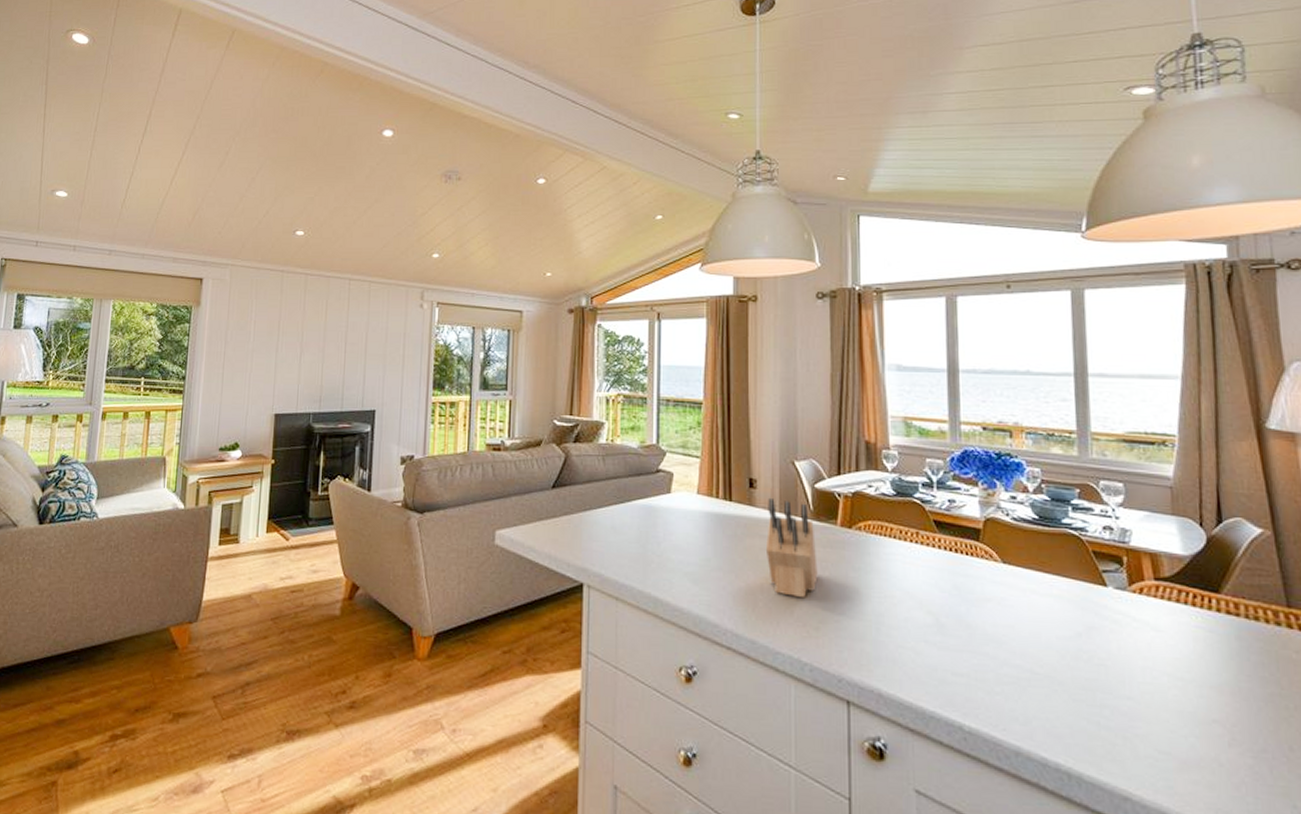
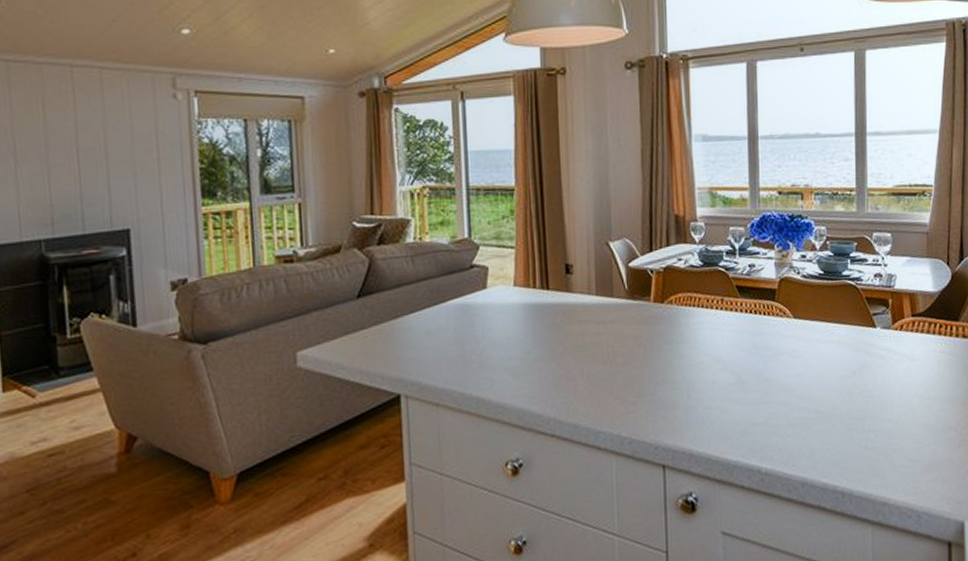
knife block: present [765,497,818,598] -> none [583,281,634,377]

